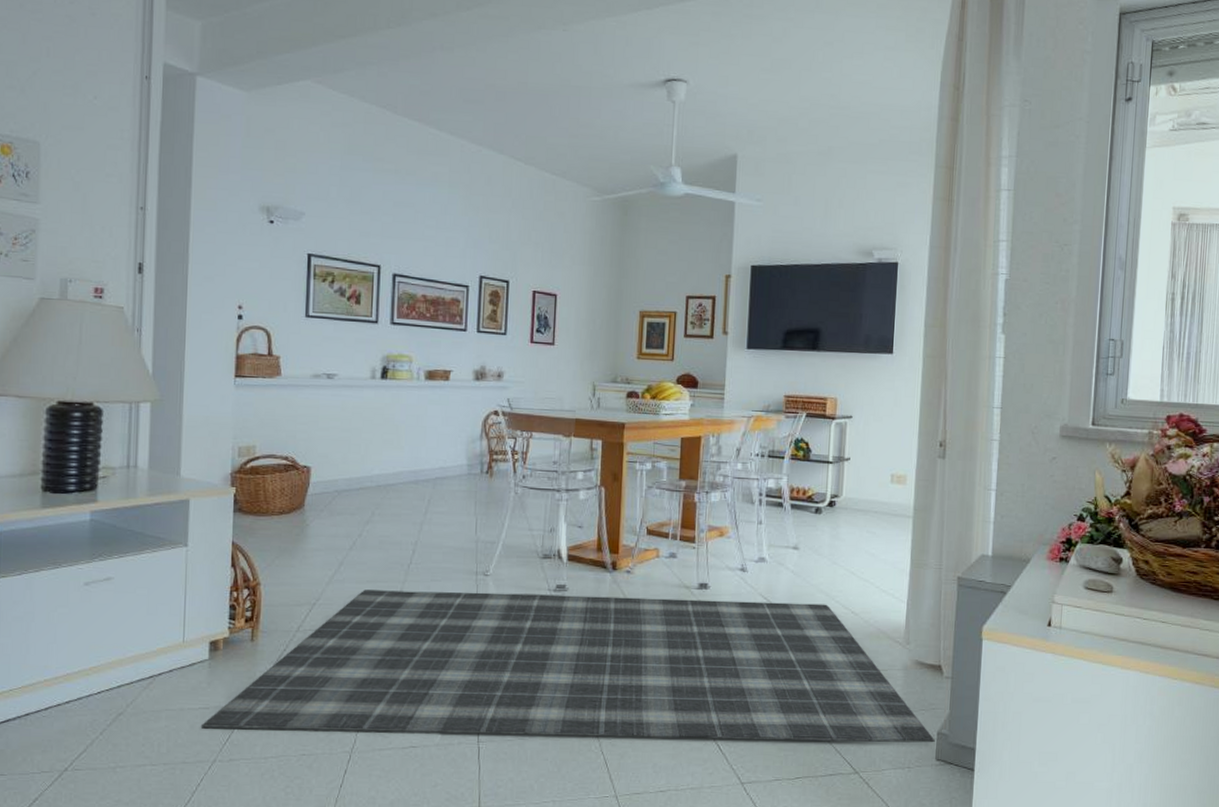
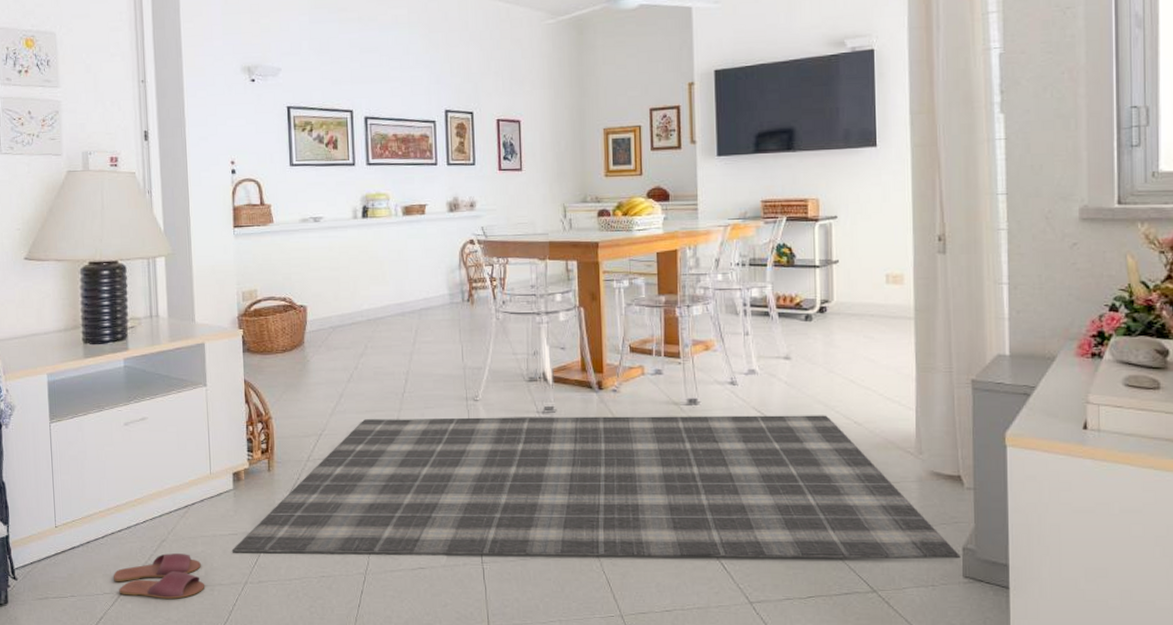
slippers: none [55,728,166,778] -> present [114,553,205,599]

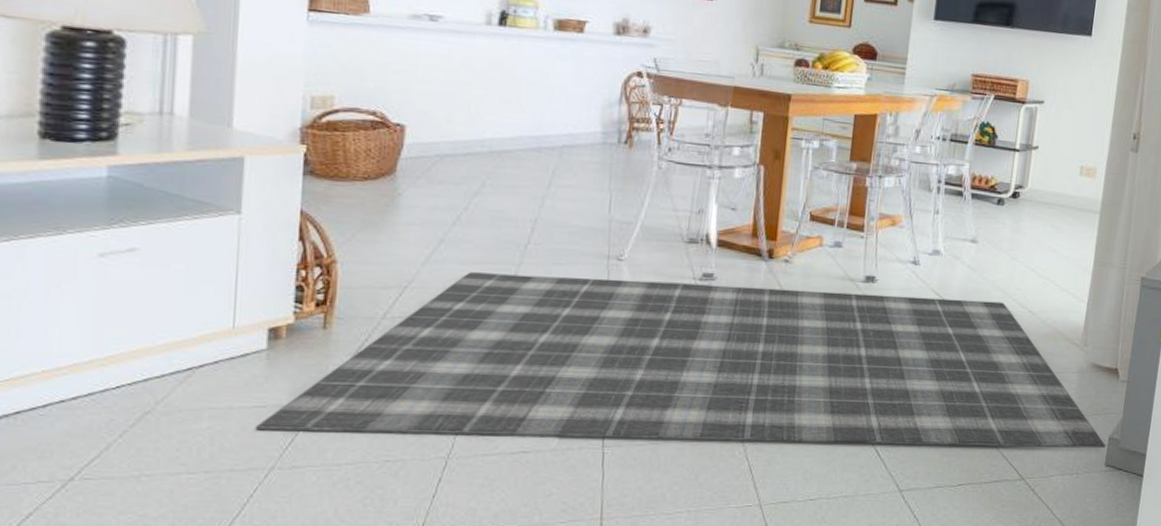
slippers: present [114,553,205,599] -> none [57,429,208,489]

